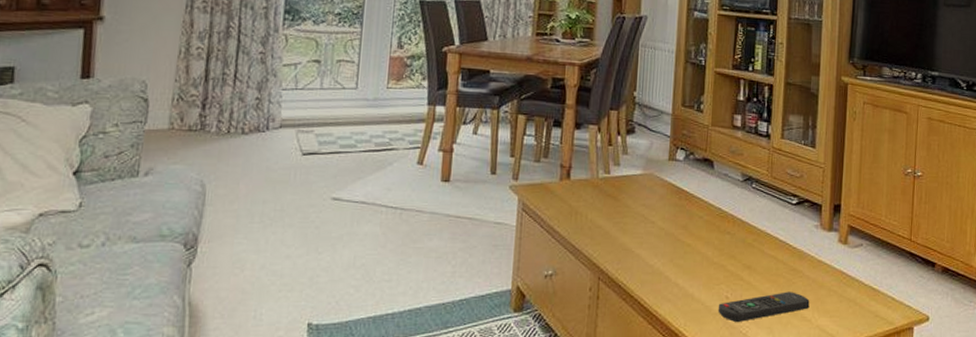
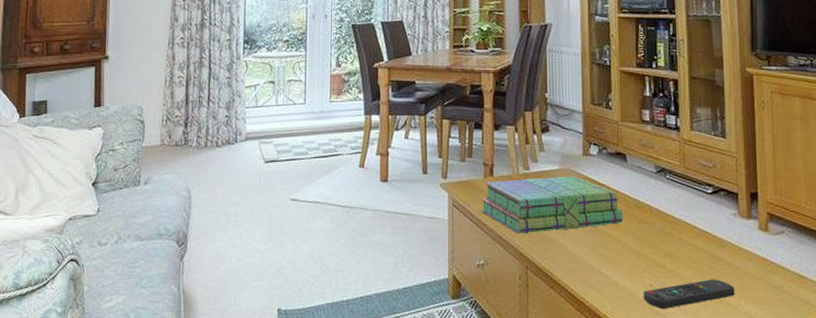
stack of books: none [554,181,705,243] -> present [482,176,623,235]

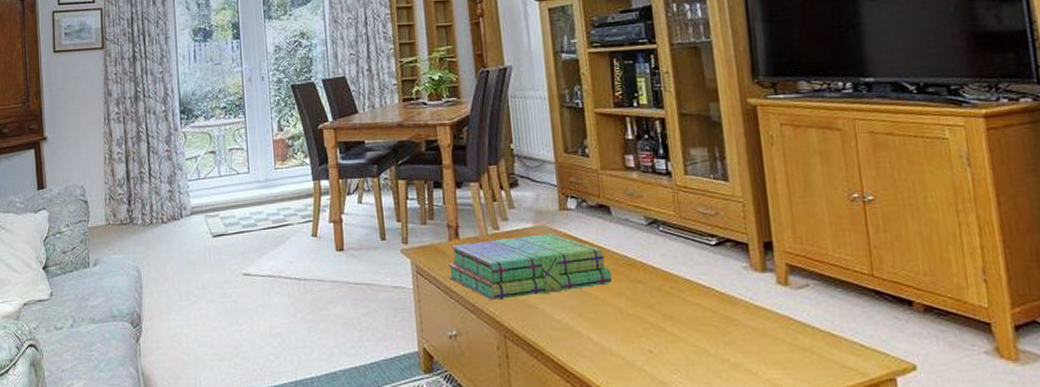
remote control: present [643,279,735,310] -> none [642,342,753,379]

